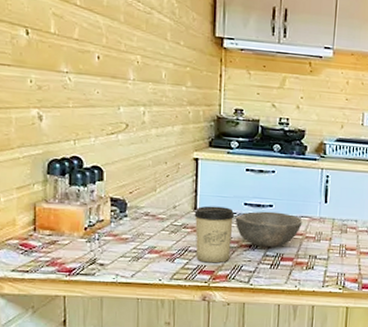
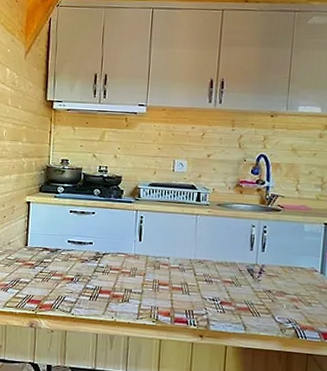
cup: present [194,205,235,263] -> none [25,242,60,294]
bowl: present [235,211,303,248] -> none [59,248,119,281]

